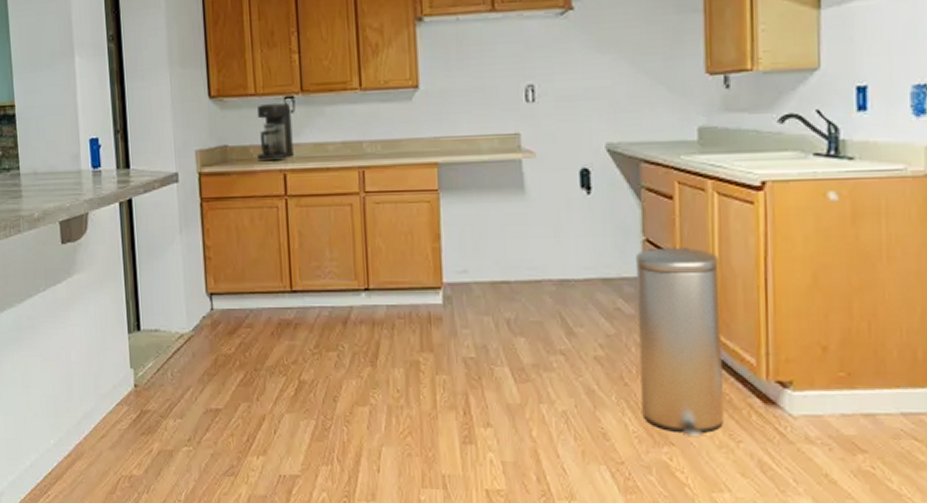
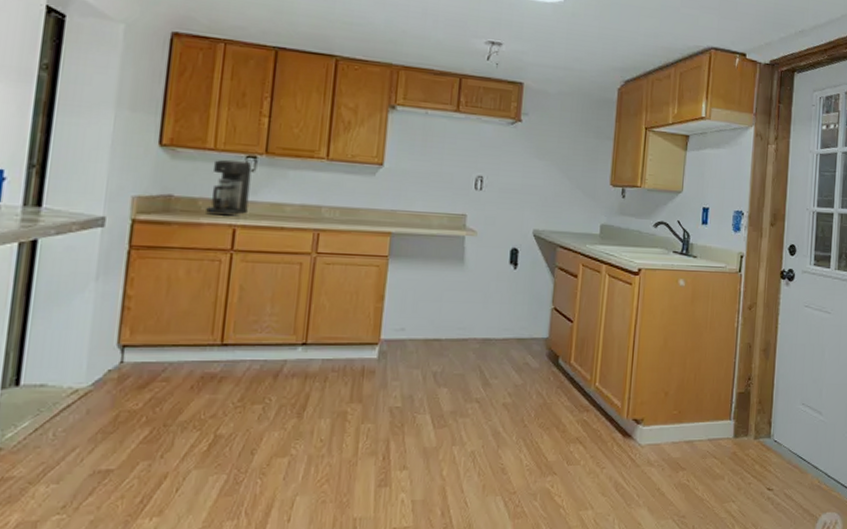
pedal bin: present [635,247,724,438] -> none [535,314,604,467]

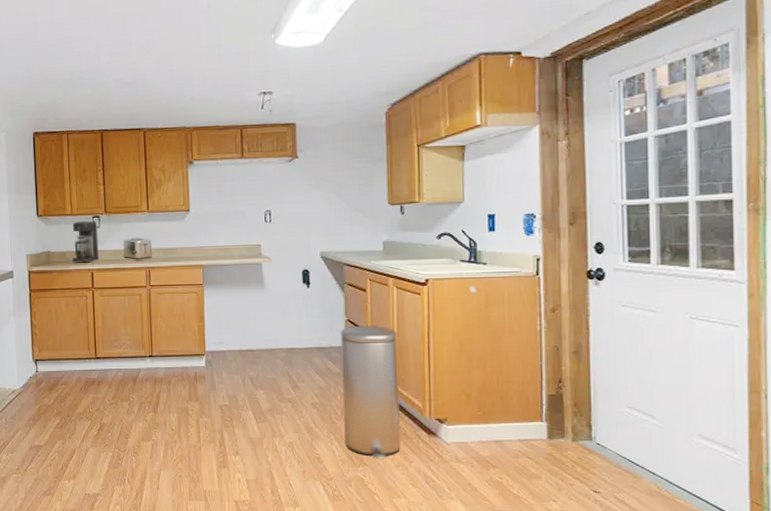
toaster: none [284,190,327,220] -> present [123,238,152,260]
pedal bin: none [535,314,604,467] -> present [340,325,401,460]

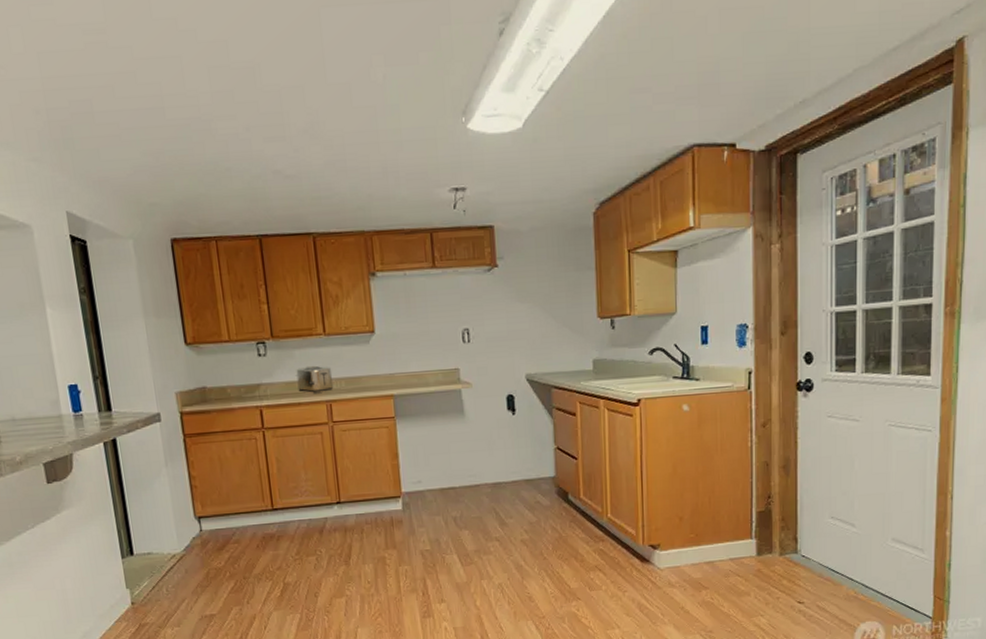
coffee maker: present [72,220,99,263] -> none [232,347,268,400]
pedal bin: present [340,325,401,460] -> none [549,451,614,592]

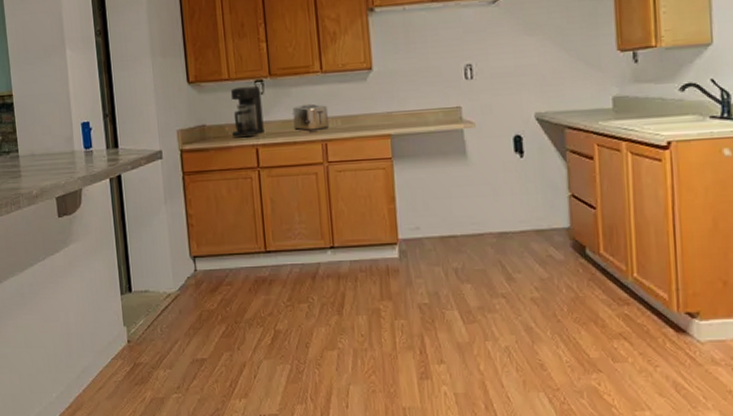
coffee maker: none [232,347,268,400] -> present [231,86,264,138]

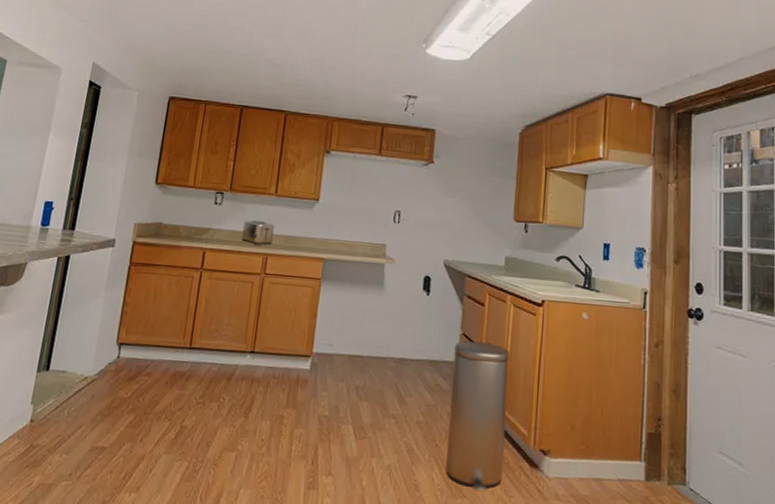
coffee maker: present [231,86,264,138] -> none [185,195,220,241]
pedal bin: none [563,200,643,364] -> present [446,340,510,492]

